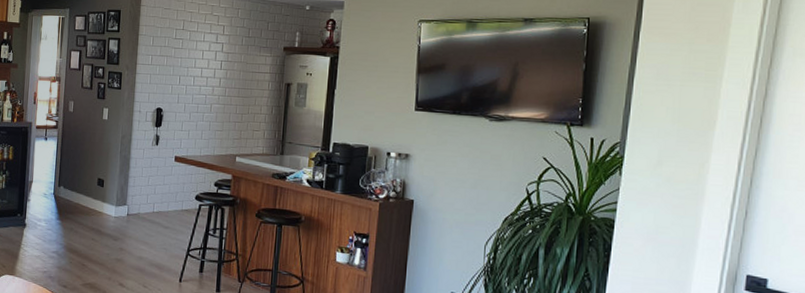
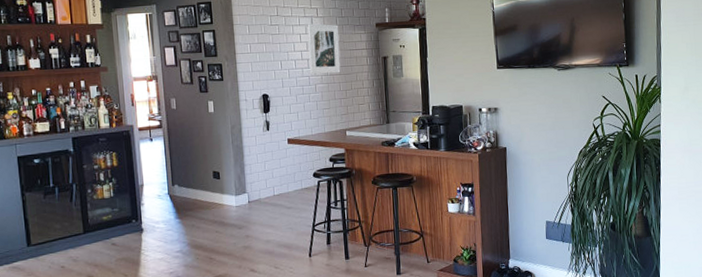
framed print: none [207,41,244,95] -> present [307,23,341,74]

